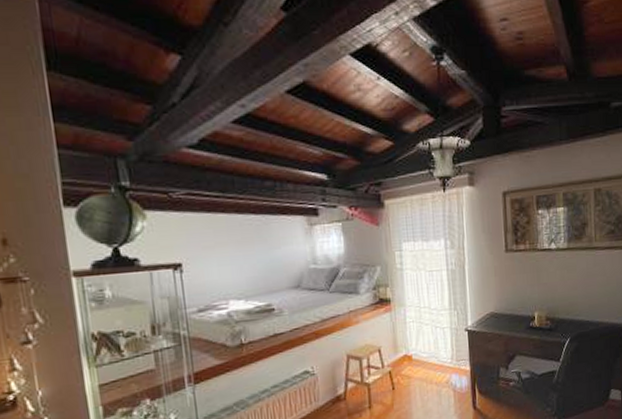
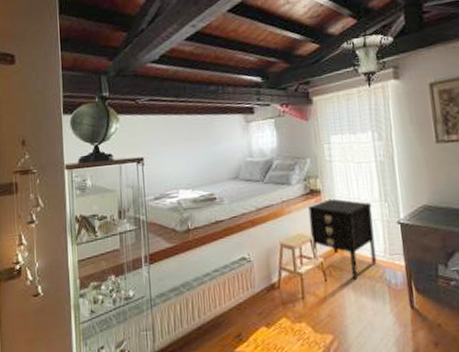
nightstand: none [377,307,444,386] -> present [308,198,377,279]

